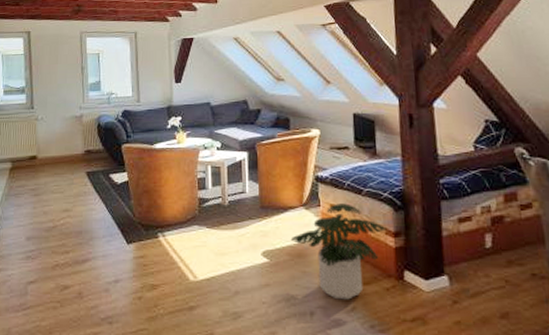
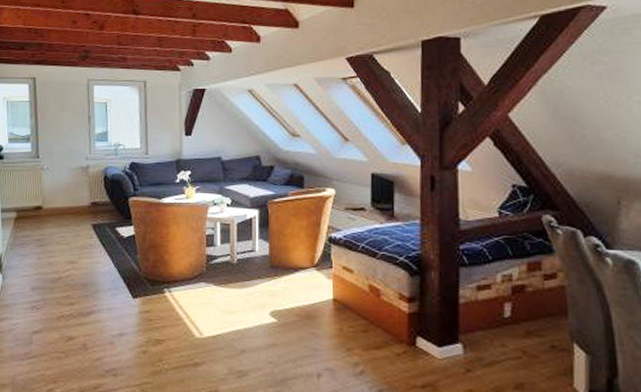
potted plant: present [290,203,387,300] -> none [300,266,401,363]

